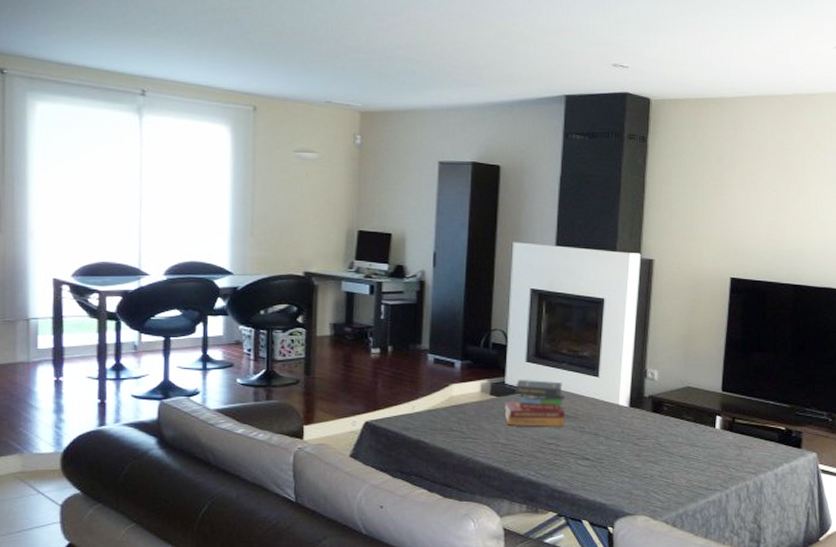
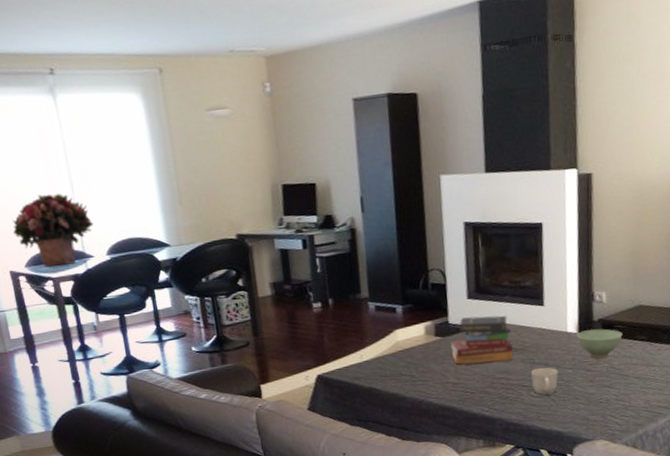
bouquet: none [67,207,156,279] -> present [12,194,93,267]
mug: none [581,438,607,464] -> present [531,367,559,395]
bowl: none [627,405,671,434] -> present [576,328,623,359]

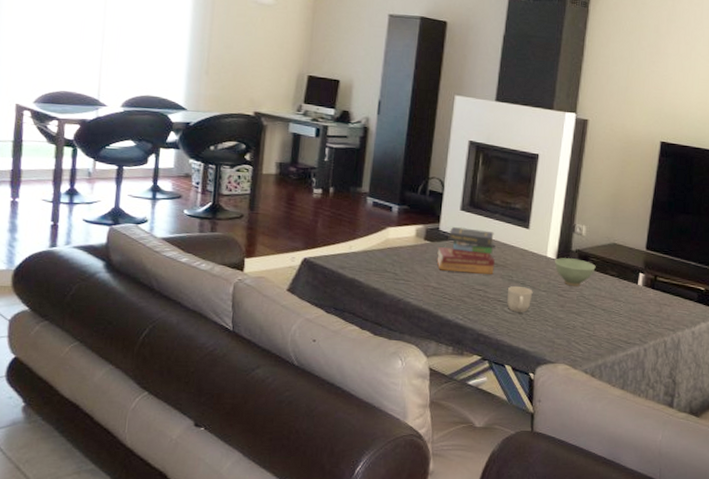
bouquet: present [12,194,93,267] -> none [31,38,115,109]

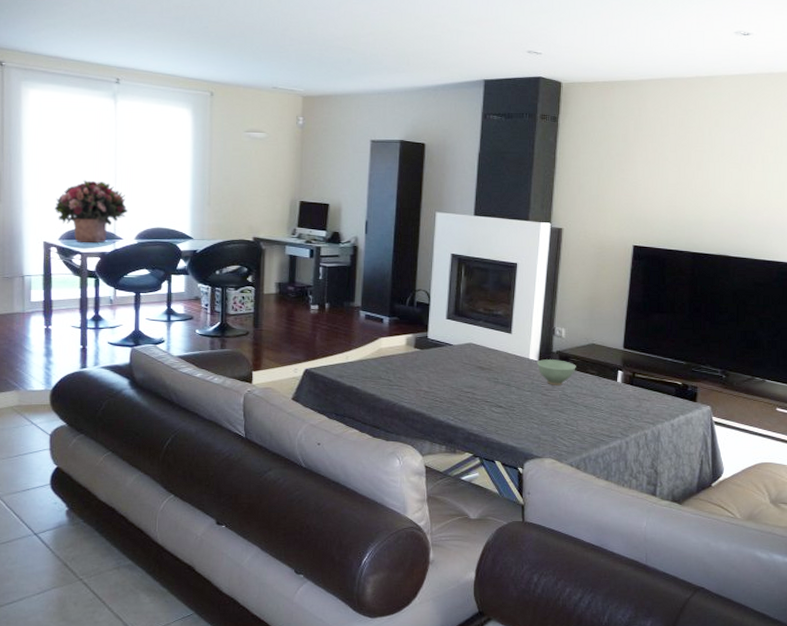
bouquet: none [31,38,115,109] -> present [55,180,128,243]
books: present [437,226,496,275] -> none [427,334,482,378]
mug: present [507,286,533,312] -> none [494,388,518,412]

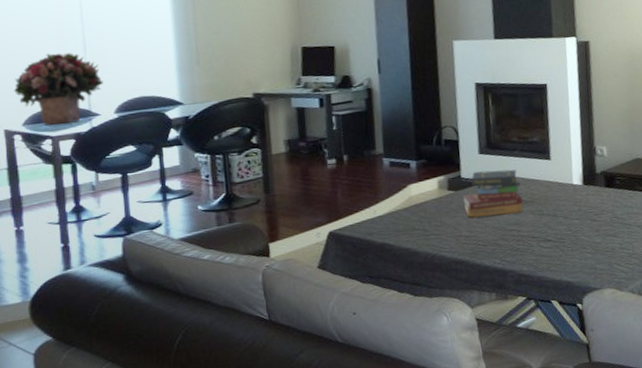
books: none [427,334,482,378] -> present [463,169,523,218]
bowl: present [536,359,576,385] -> none [581,180,624,209]

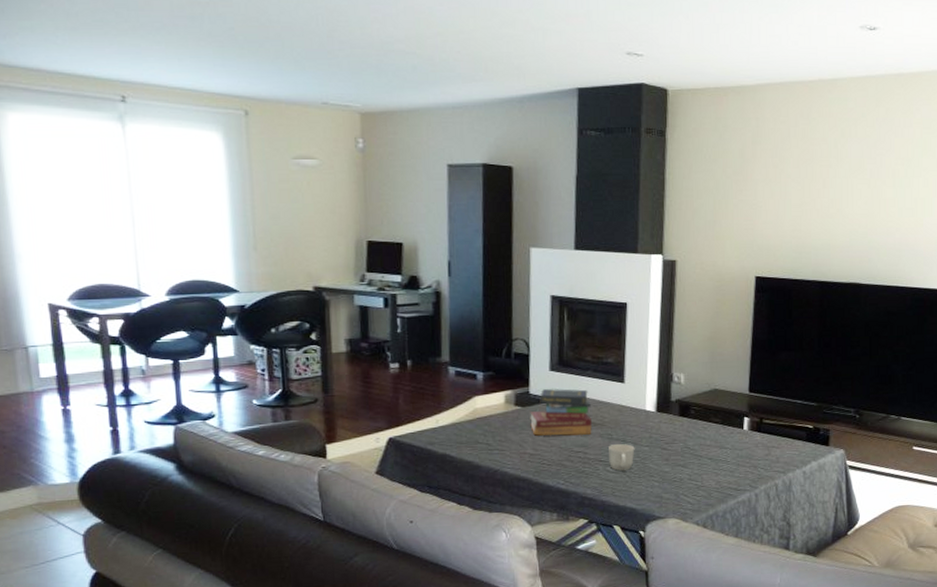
bouquet: present [14,53,103,125] -> none [58,225,153,302]
mug: none [540,218,566,246] -> present [609,444,635,471]

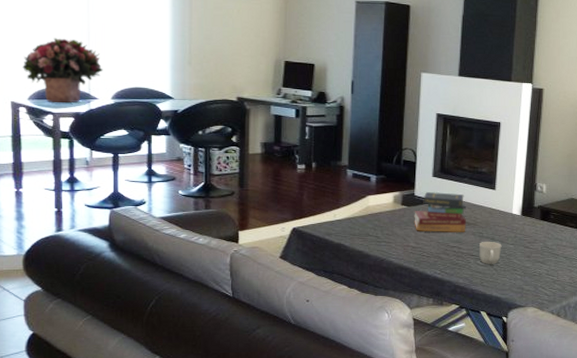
bouquet: none [58,225,153,302] -> present [22,38,103,103]

